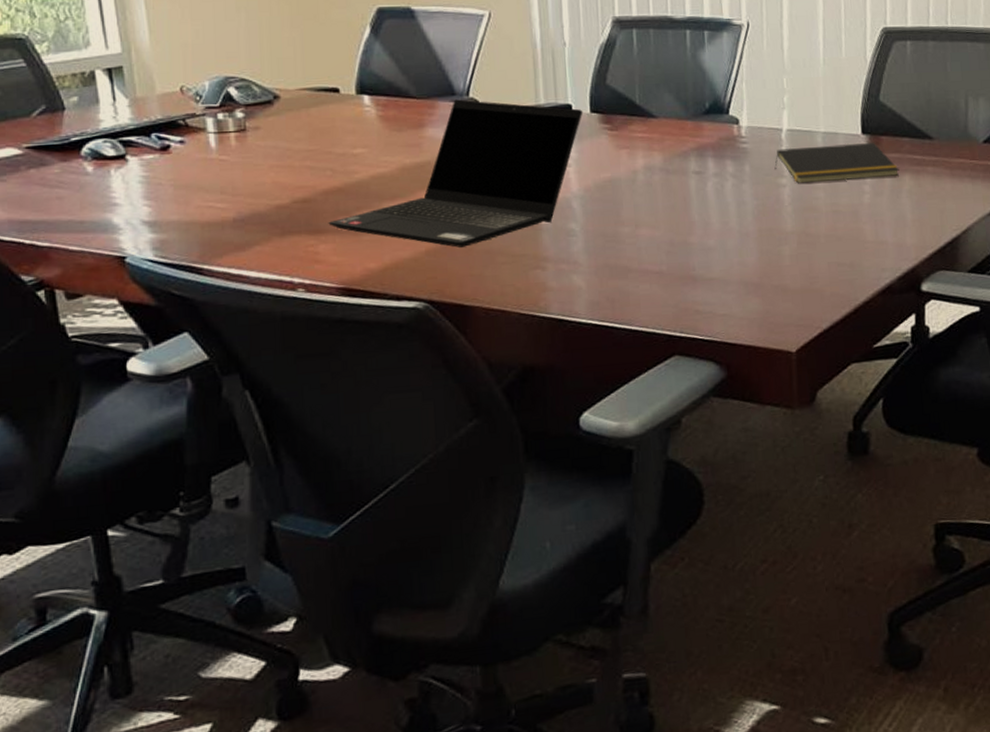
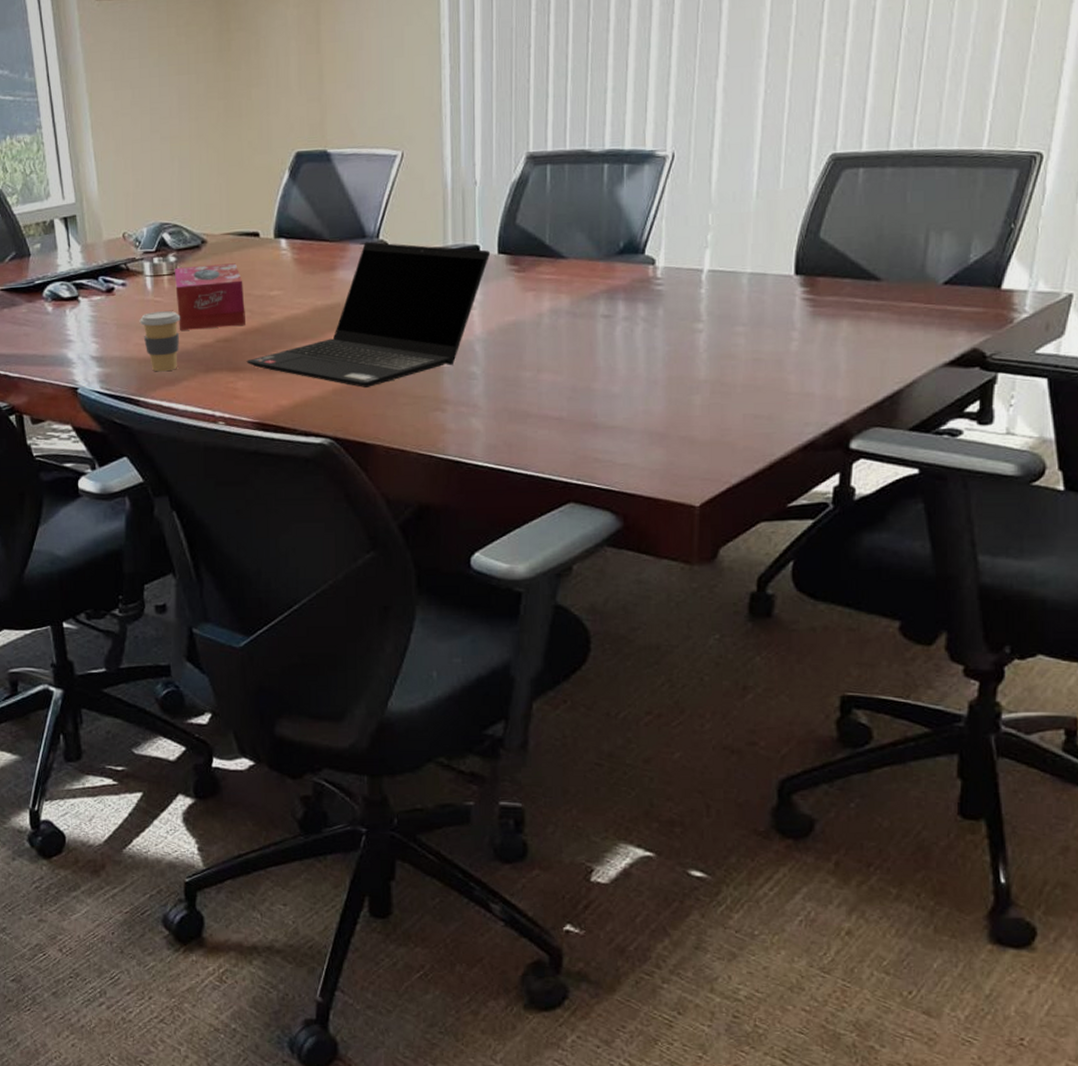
coffee cup: none [201,170,251,237] -> present [139,311,181,372]
tissue box: none [242,120,326,191] -> present [174,263,245,330]
notepad: present [774,143,900,184] -> none [691,285,836,329]

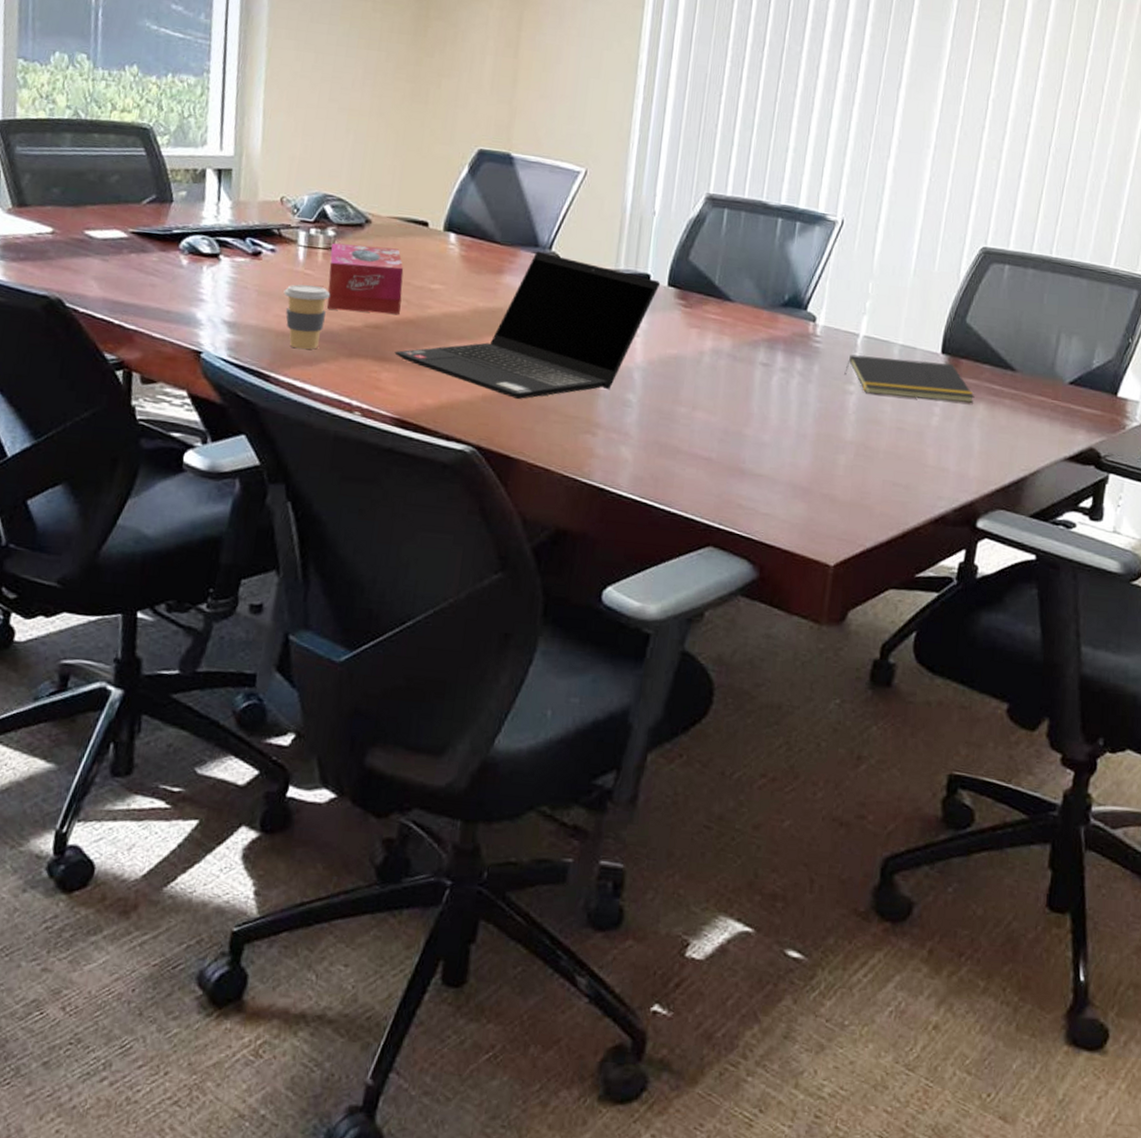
notepad: none [691,285,836,329] -> present [844,354,975,403]

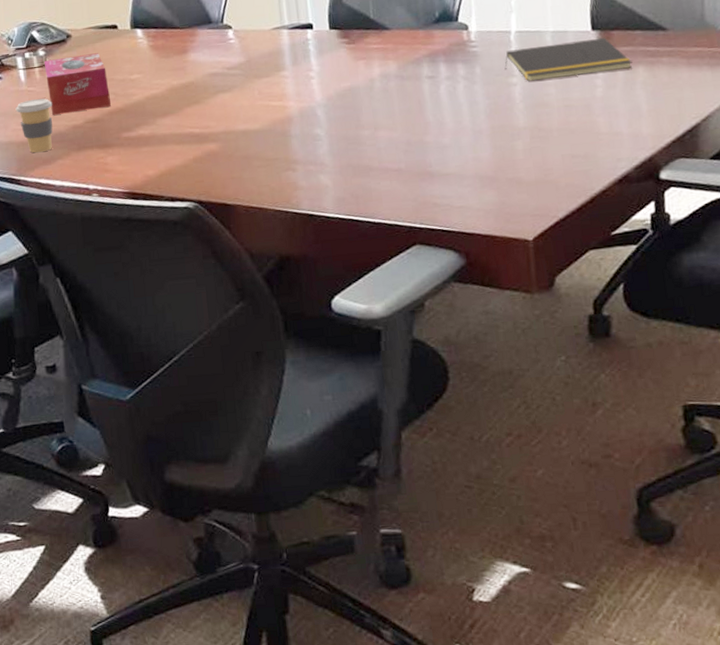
laptop computer: present [394,251,661,399] -> none [114,26,323,155]

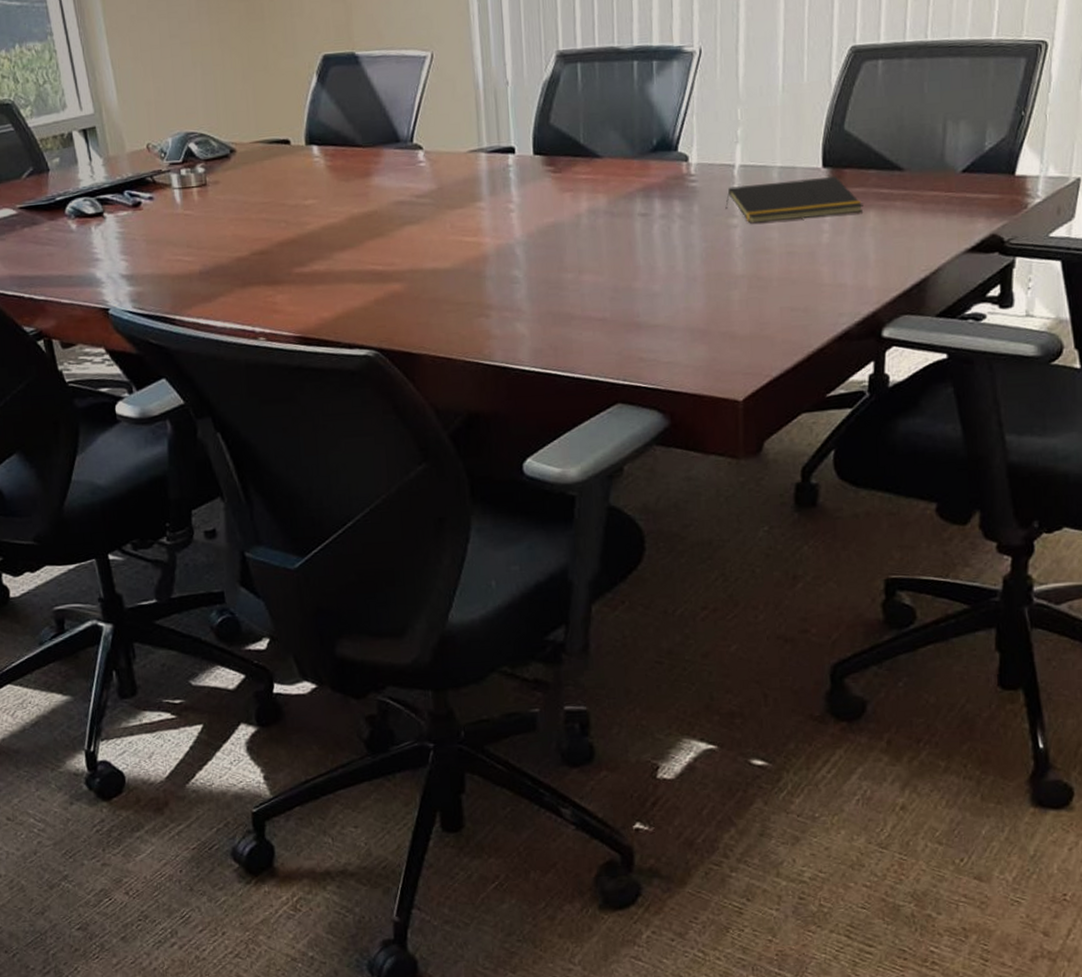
coffee cup: present [15,98,53,153] -> none [169,224,214,289]
tissue box: present [44,53,111,115] -> none [203,172,281,244]

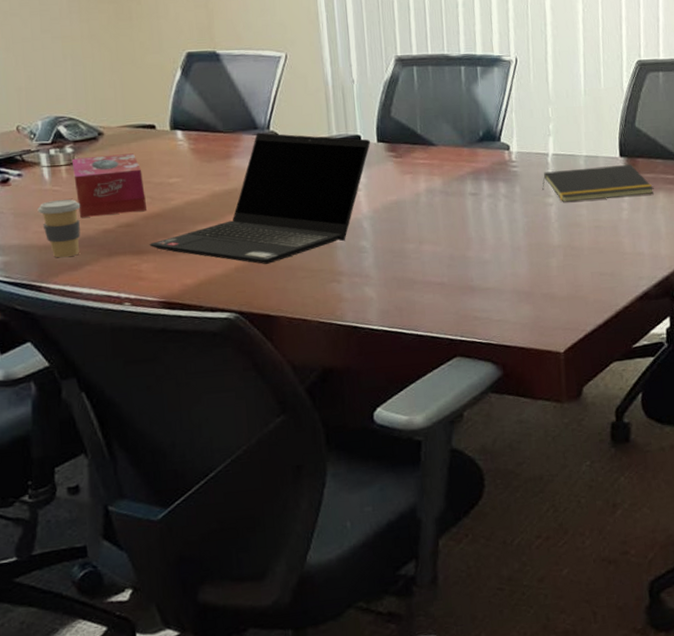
coffee cup: none [169,224,214,289] -> present [37,199,81,258]
tissue box: none [203,172,281,244] -> present [71,153,146,218]
laptop computer: none [284,146,526,296] -> present [149,132,371,264]

